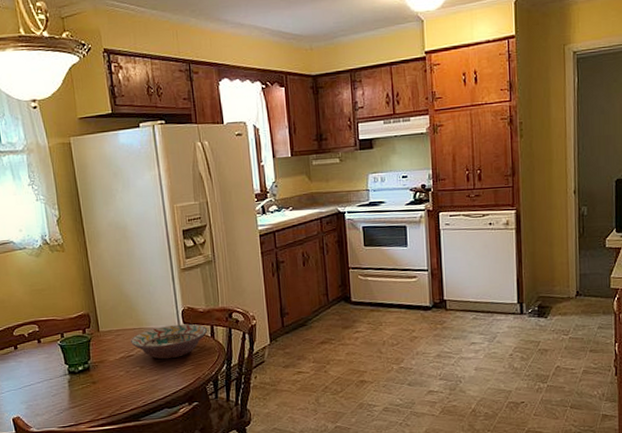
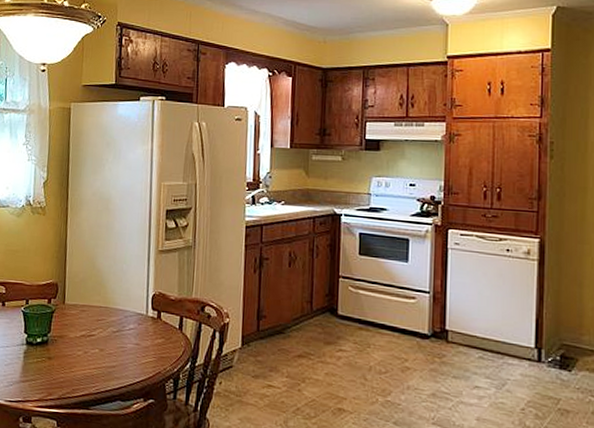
decorative bowl: present [130,323,208,360] -> none [94,309,177,346]

